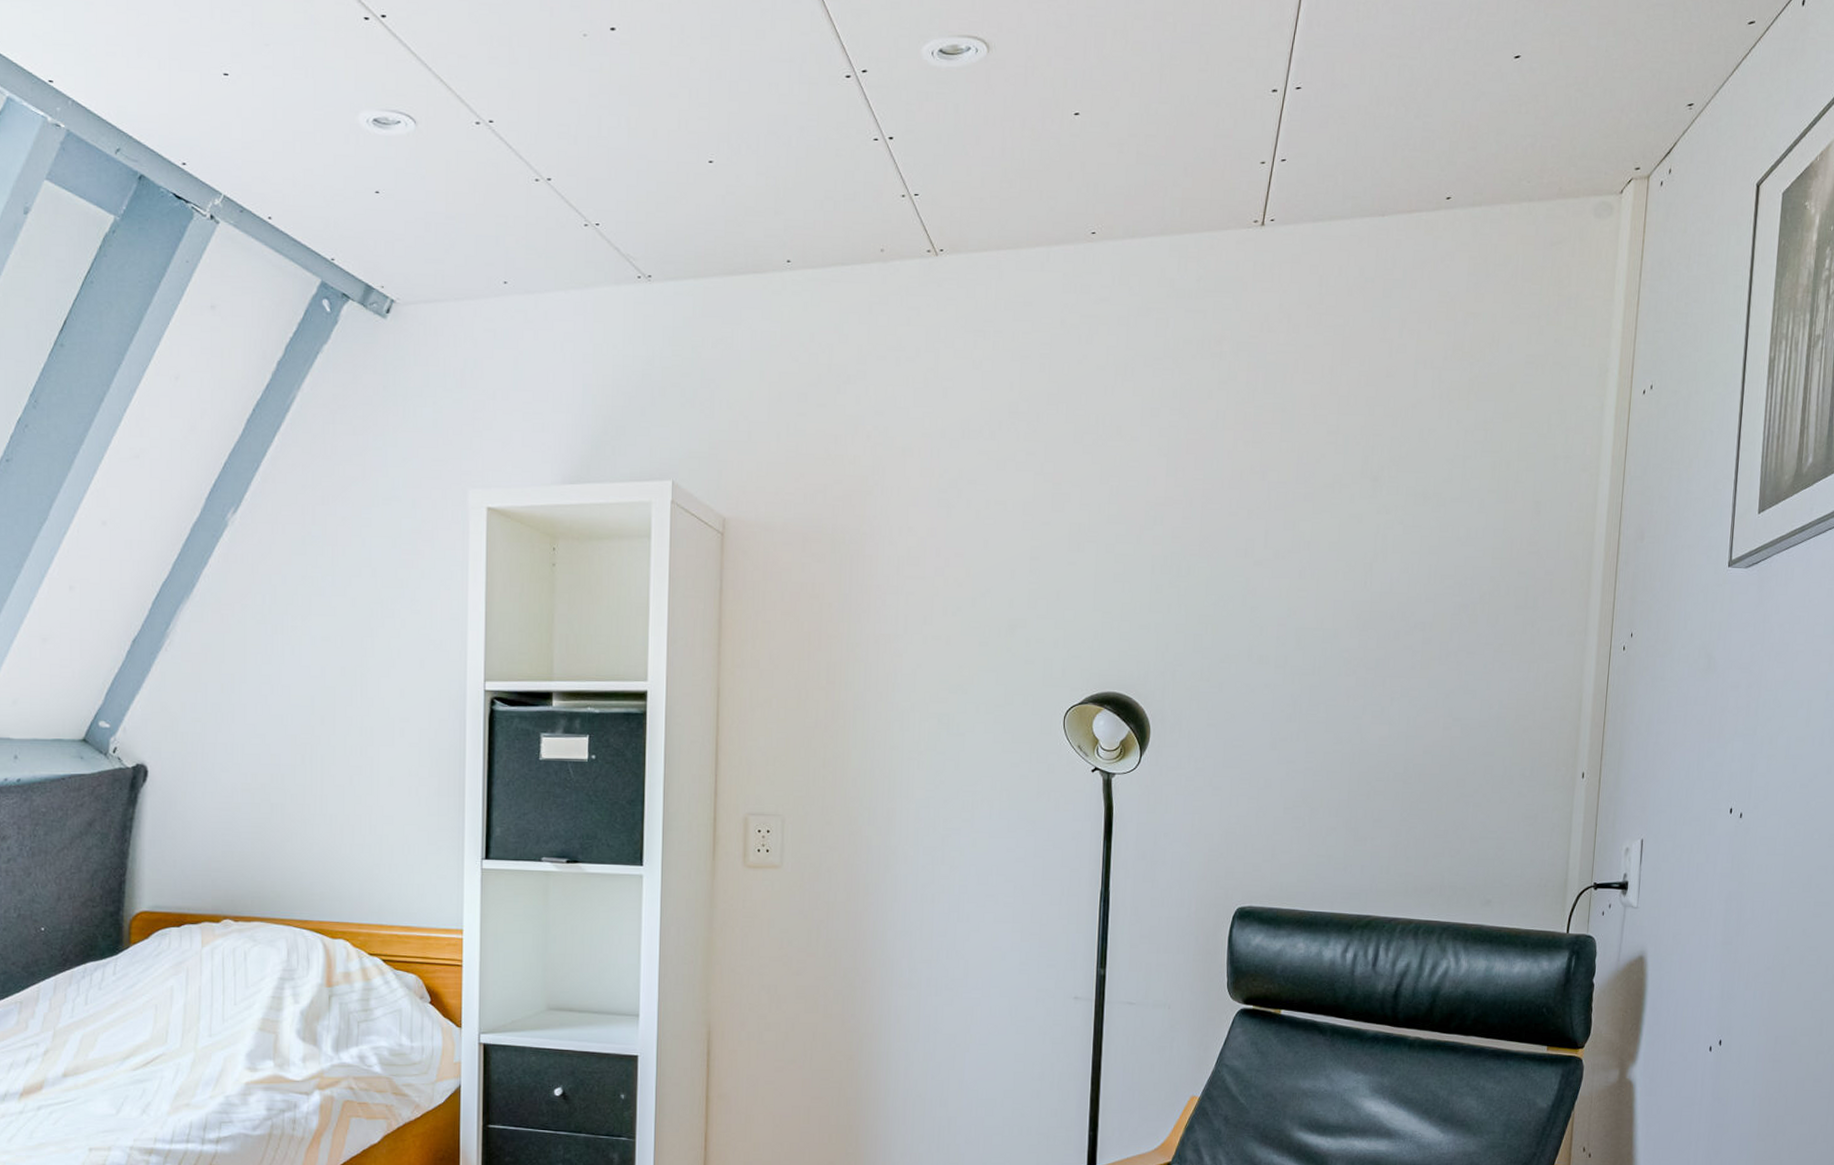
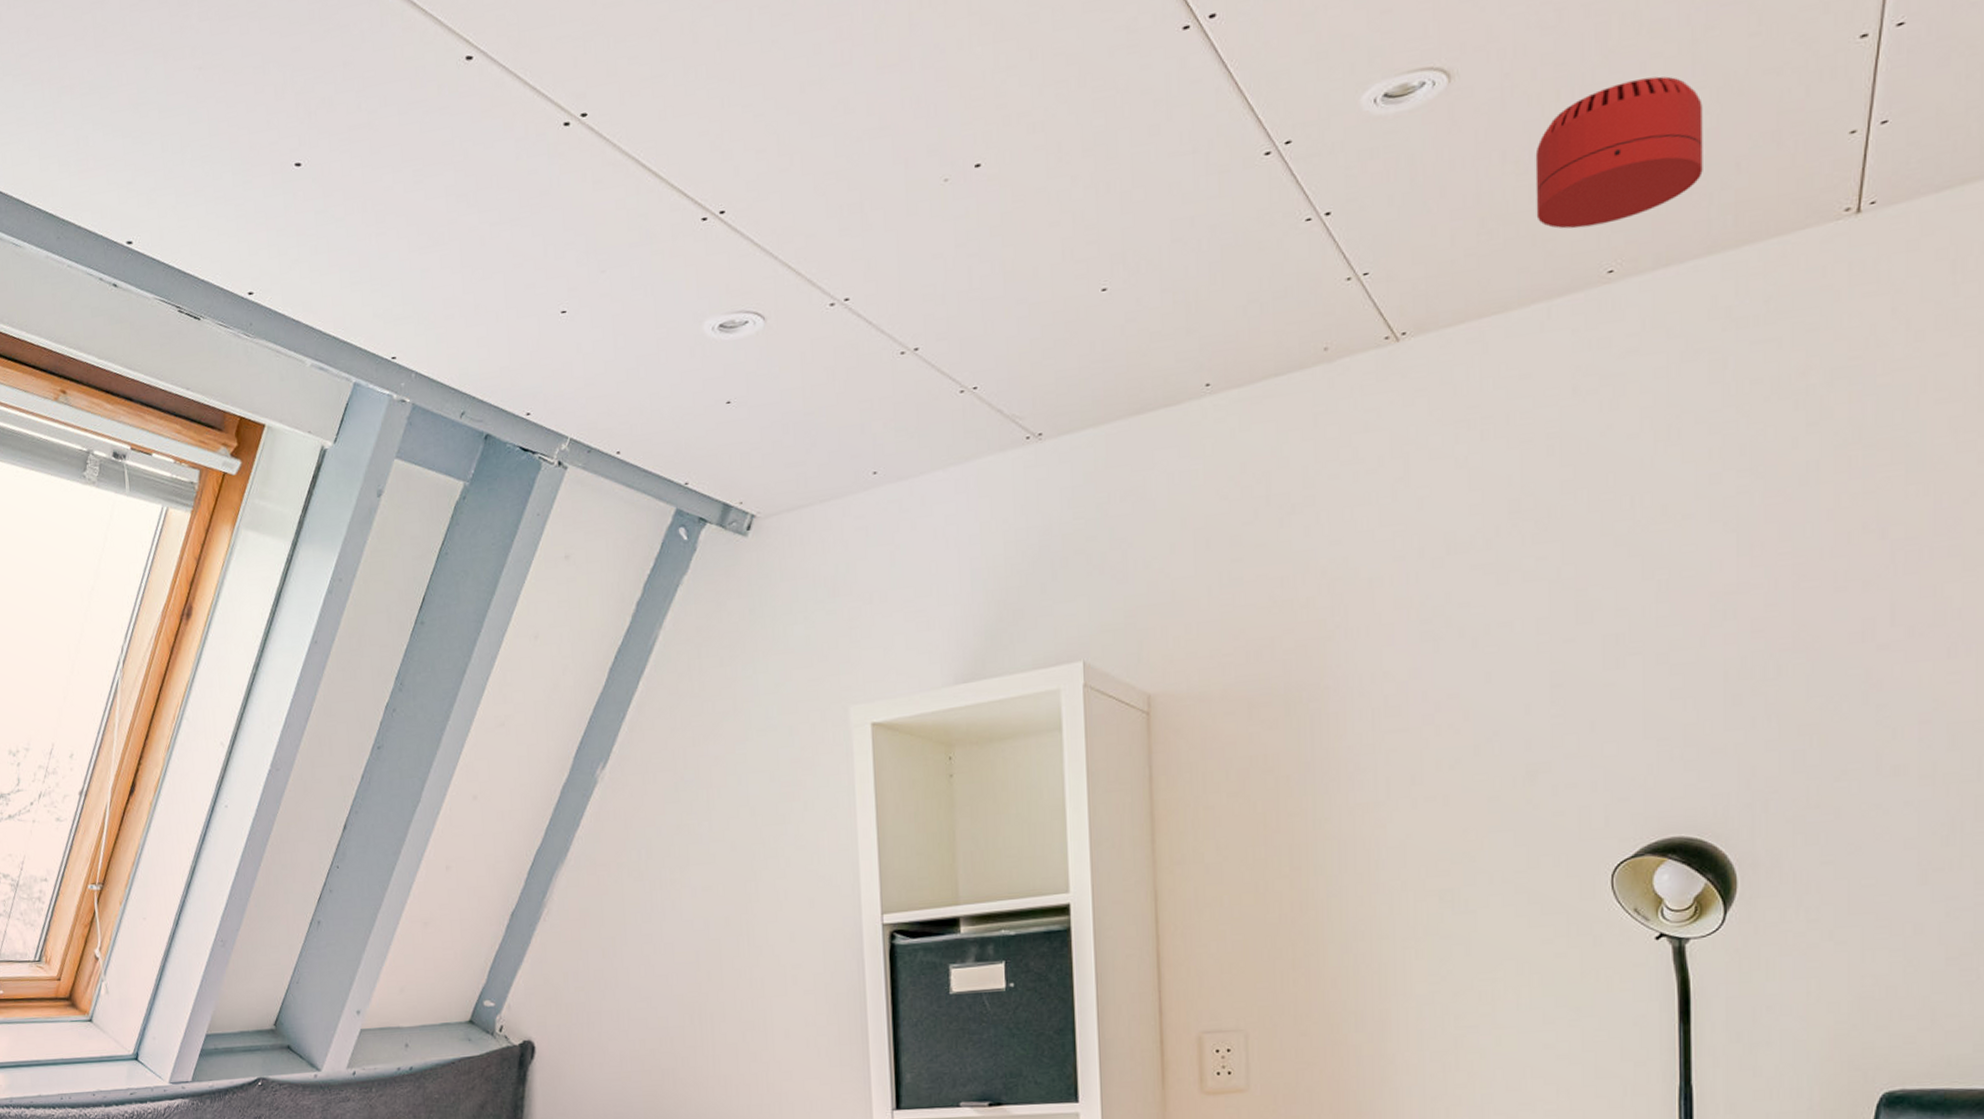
smoke detector: none [1044,84,1165,194] -> present [1535,76,1703,229]

